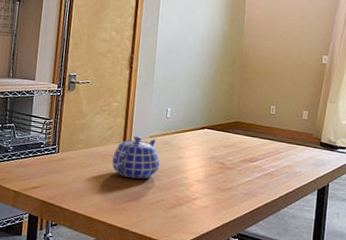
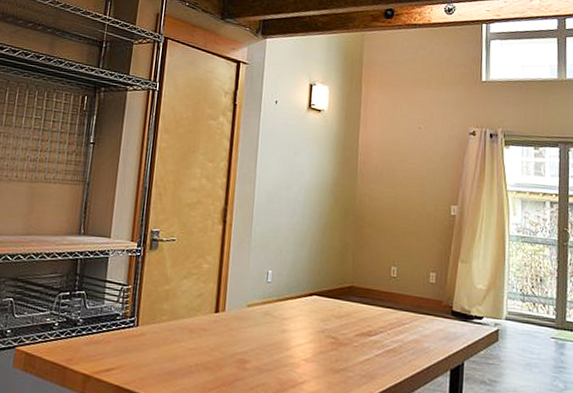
teapot: present [111,136,160,179] -> none [201,305,260,358]

